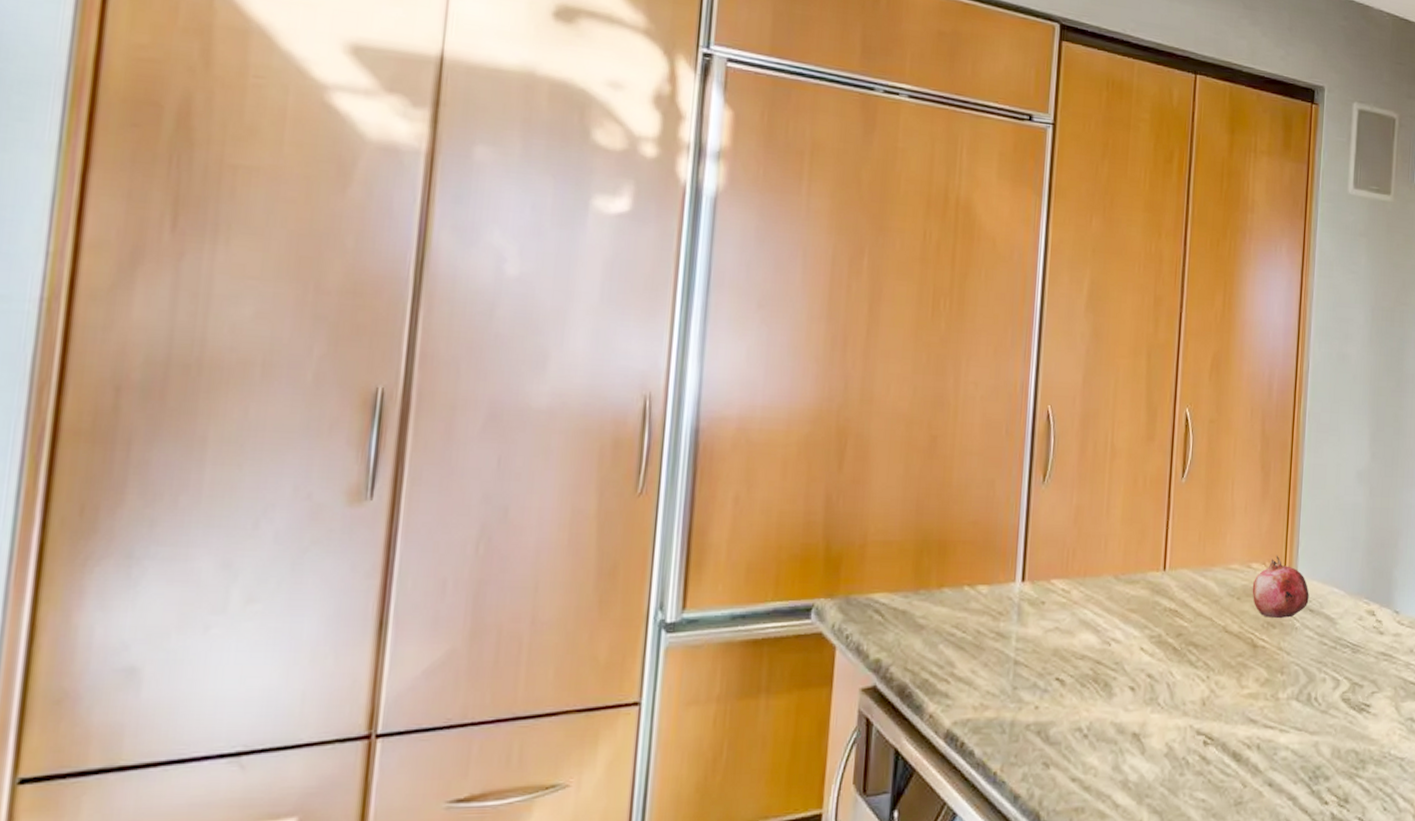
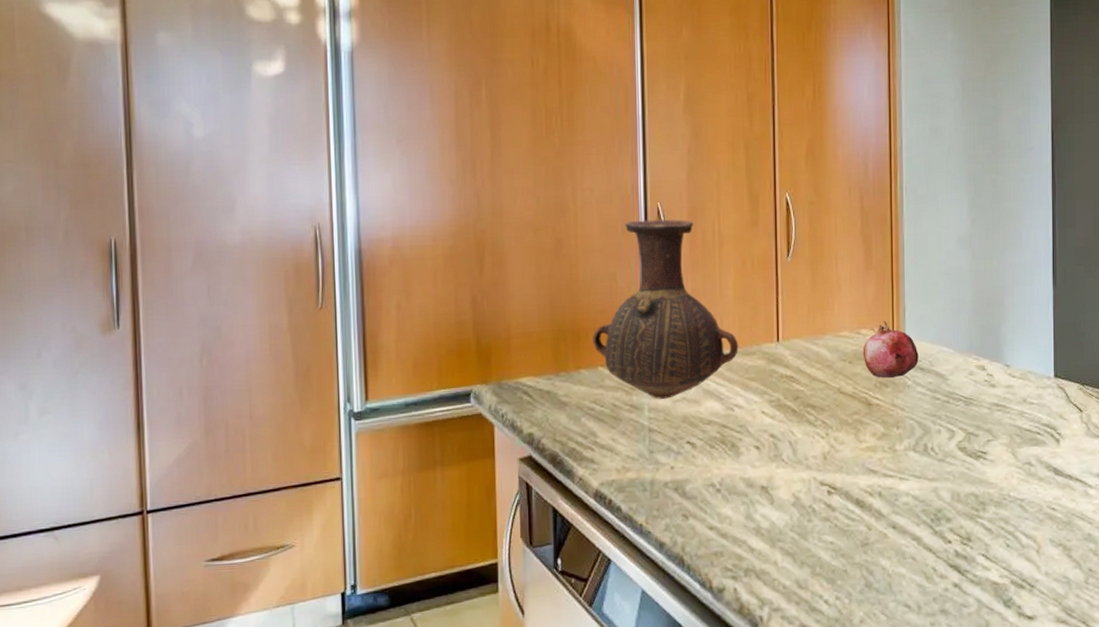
vase: none [961,423,1122,627] -> present [593,219,739,399]

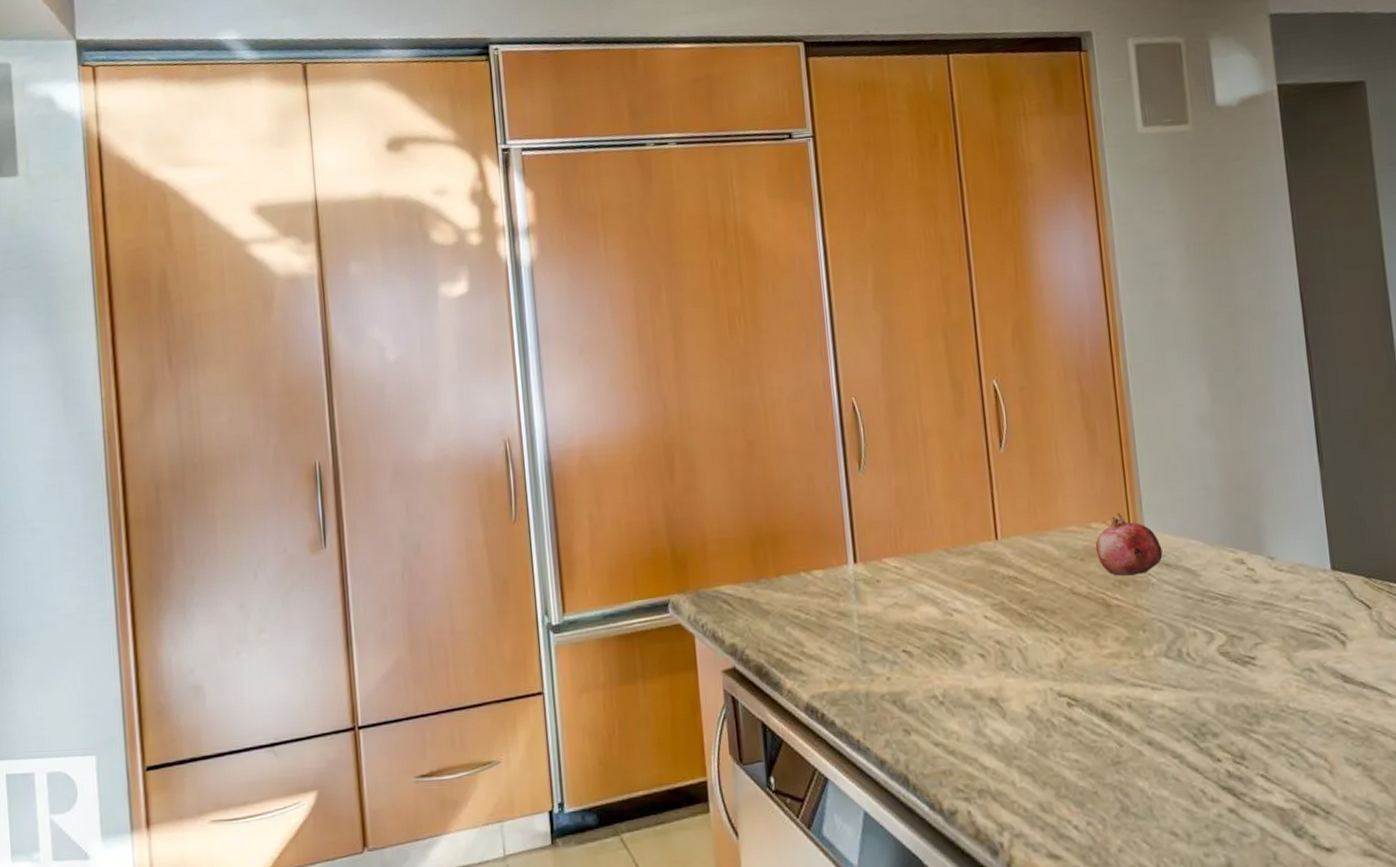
vase: present [593,219,739,399] -> none [792,414,953,605]

